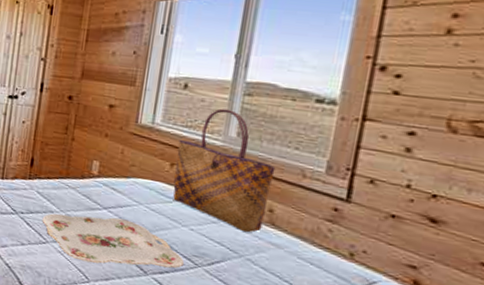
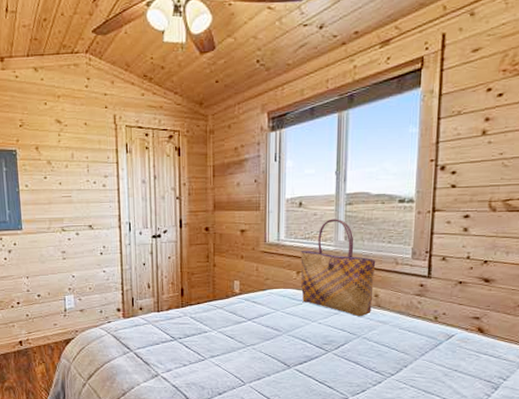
serving tray: present [42,213,185,268] -> none [198,326,318,367]

